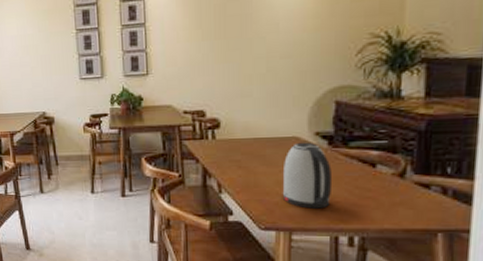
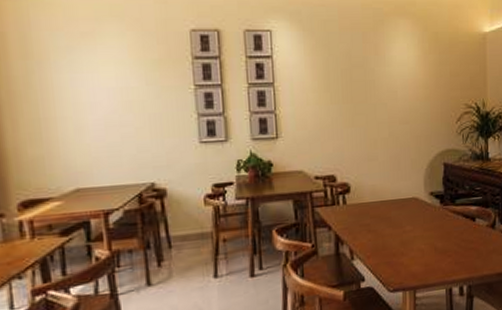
kettle: present [282,142,333,209] -> none [406,201,446,265]

